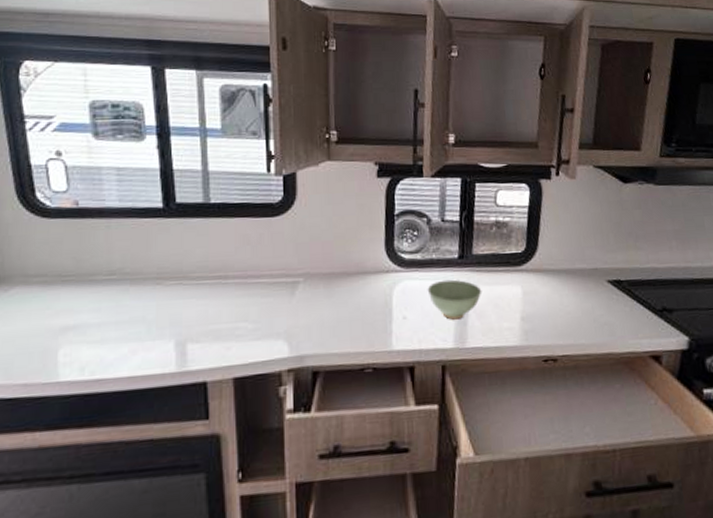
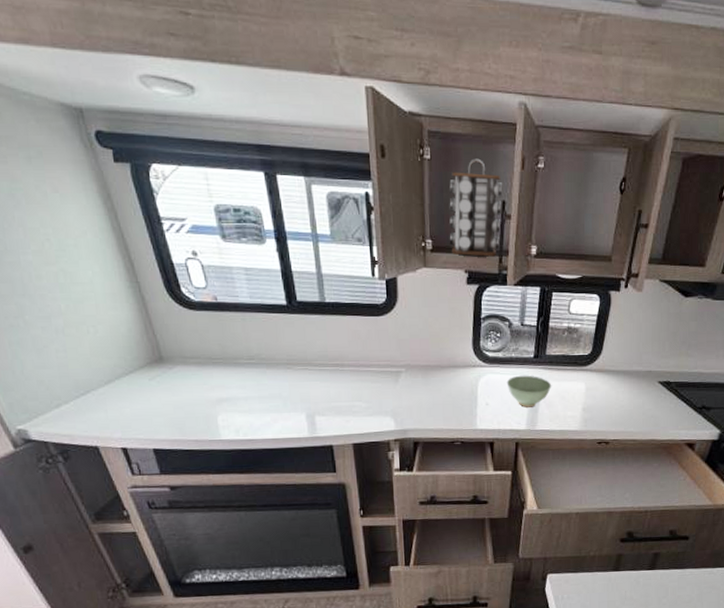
spice rack: none [356,48,415,148] -> present [449,158,503,257]

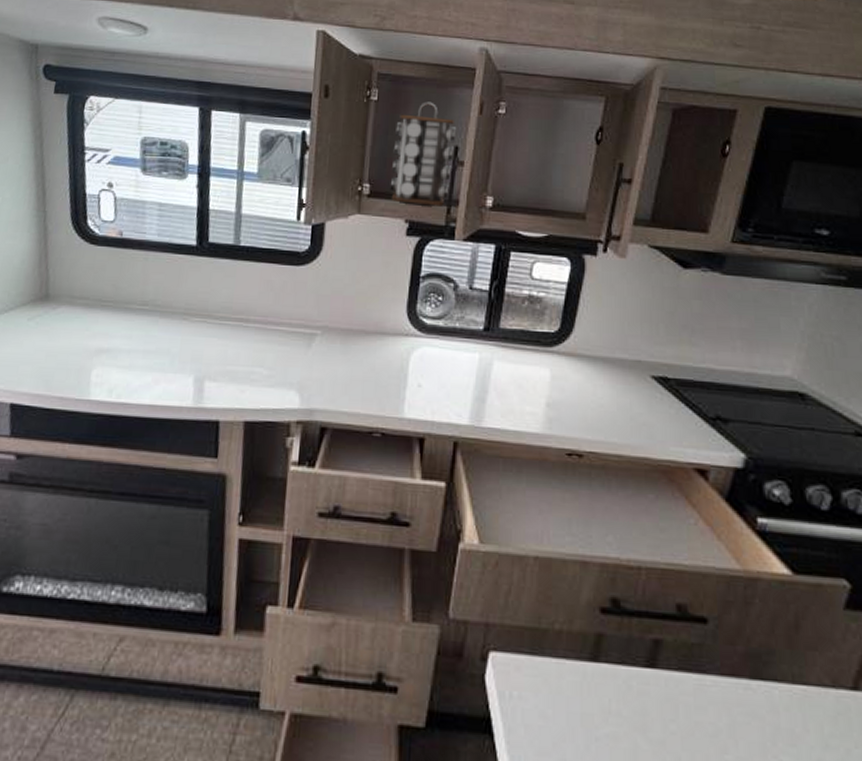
bowl: present [506,375,552,408] -> none [446,351,506,395]

